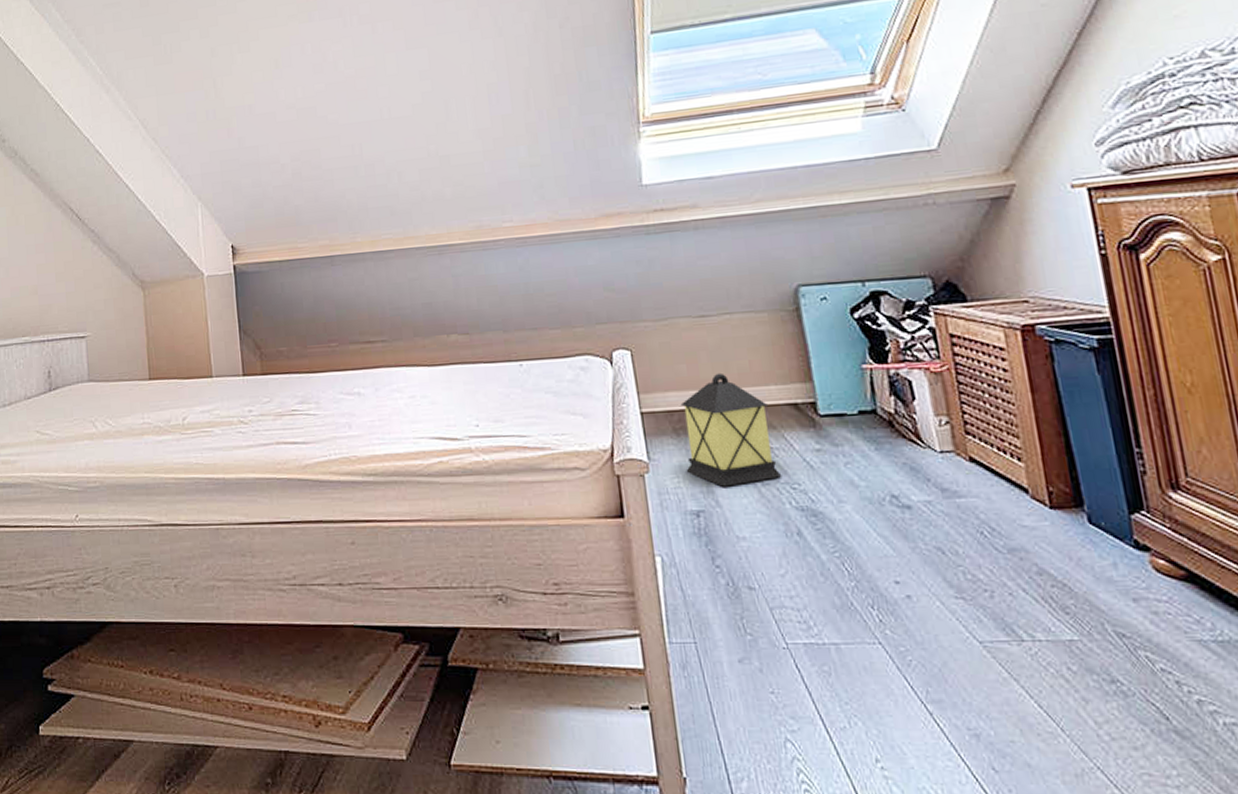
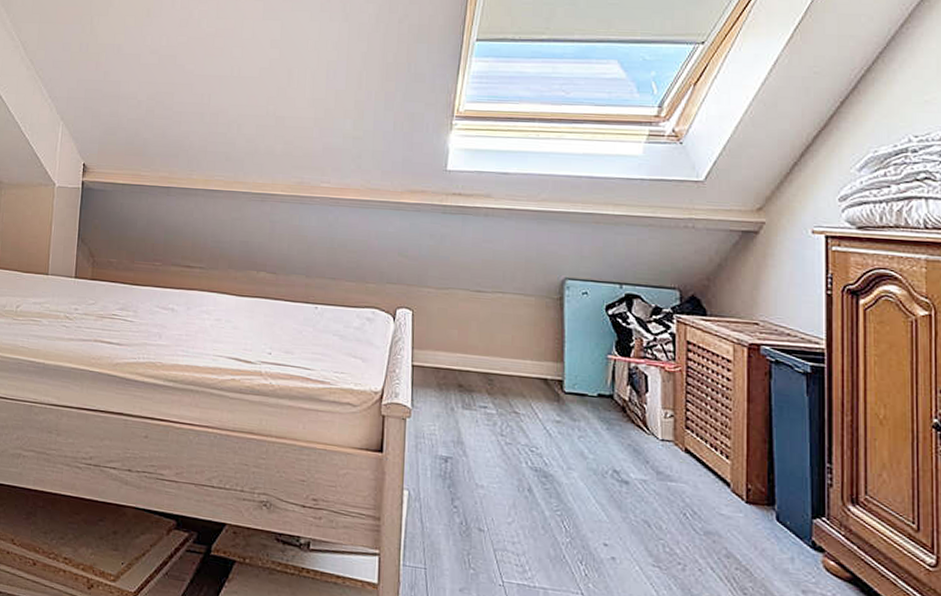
lamp: present [680,372,782,487] -> none [442,342,524,441]

